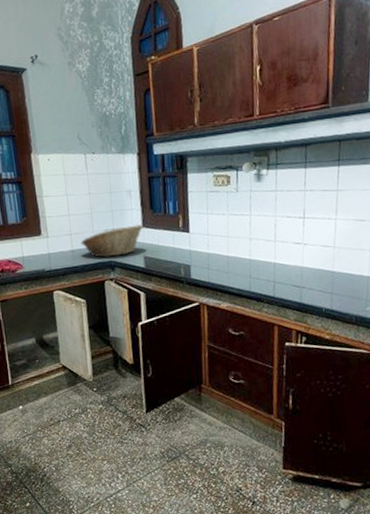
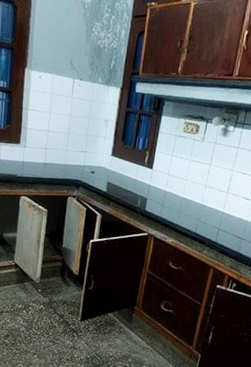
fruit basket: present [80,224,143,257] -> none [53,150,112,177]

